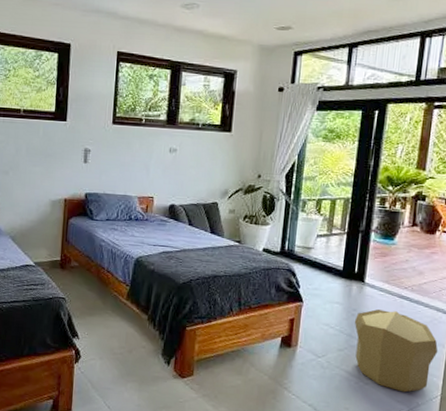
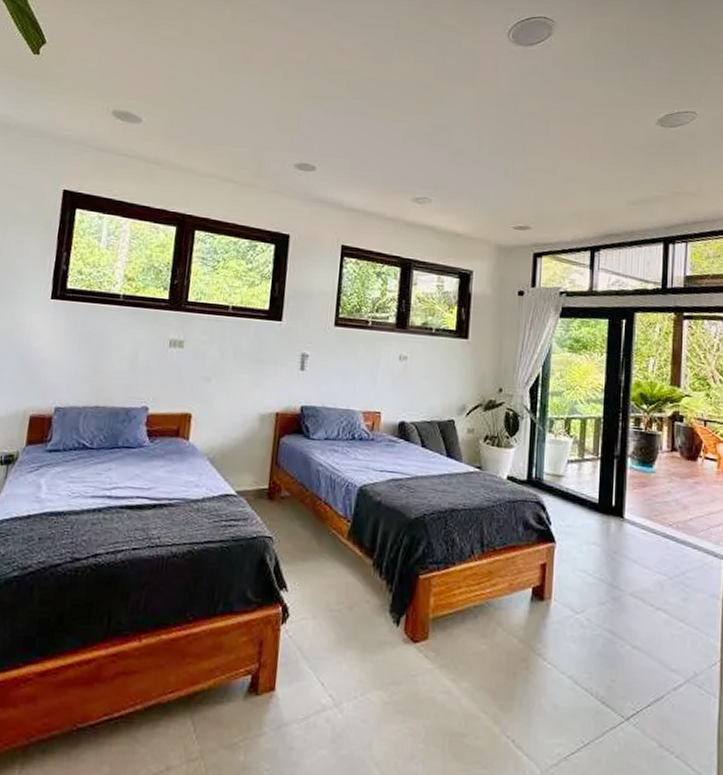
pouf: present [354,309,438,393] -> none [615,552,713,658]

